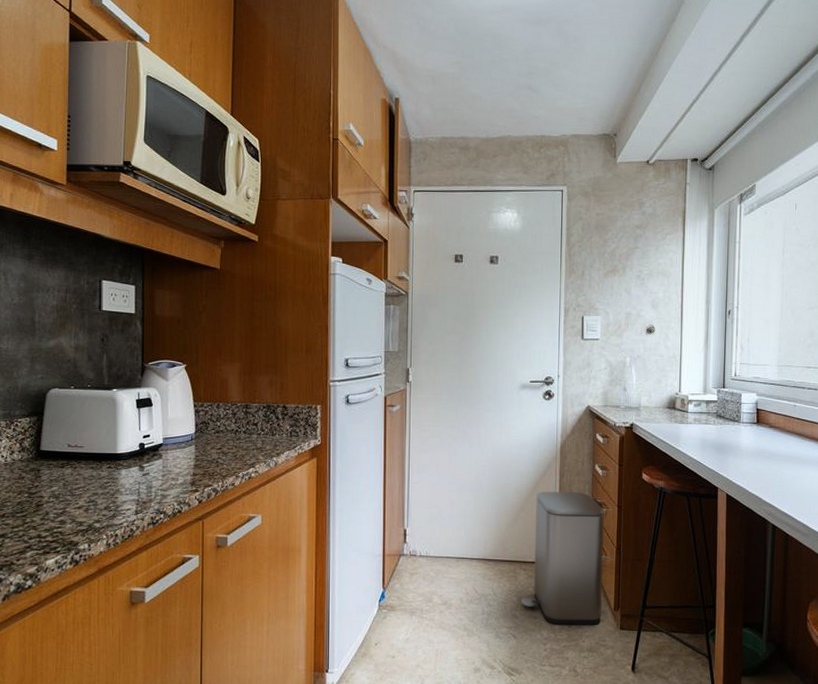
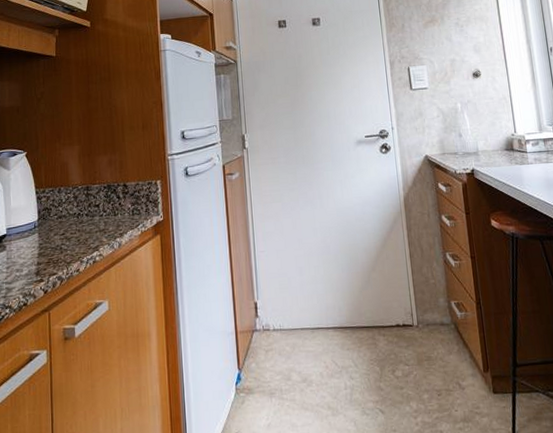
pedal bin: present [520,492,604,625] -> none [383,246,472,394]

